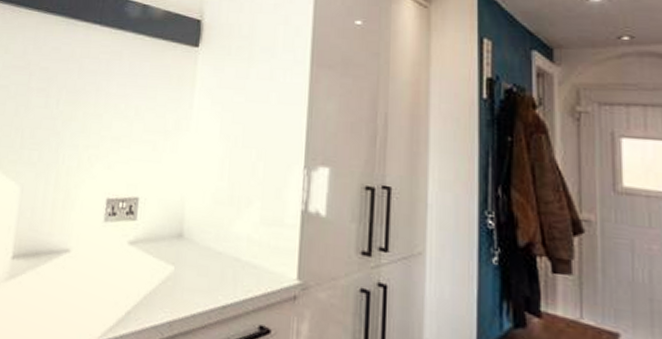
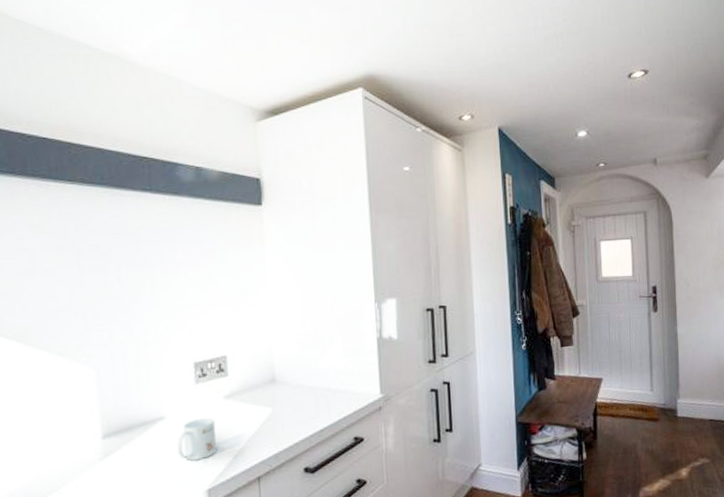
mug: none [74,259,116,306] -> present [176,417,217,460]

